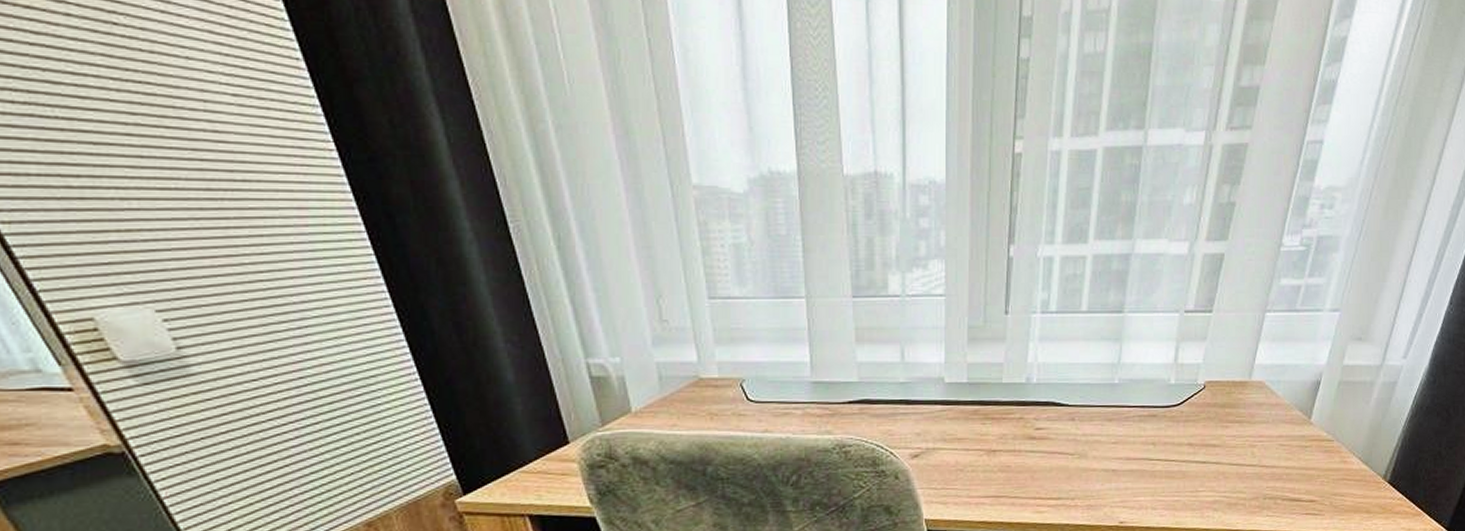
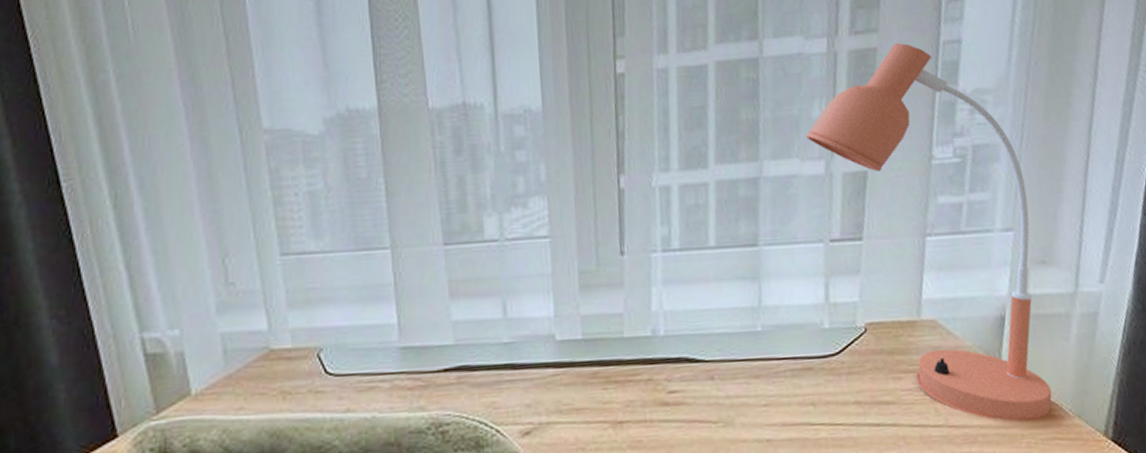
desk lamp: none [1176,141,1357,465] -> present [806,43,1053,421]

